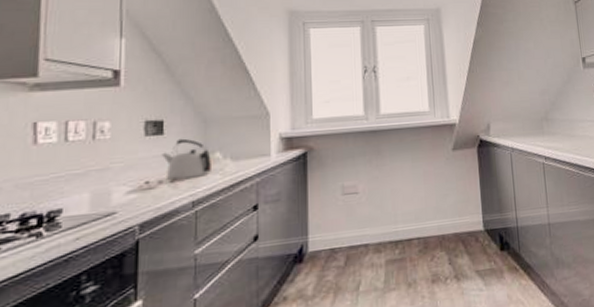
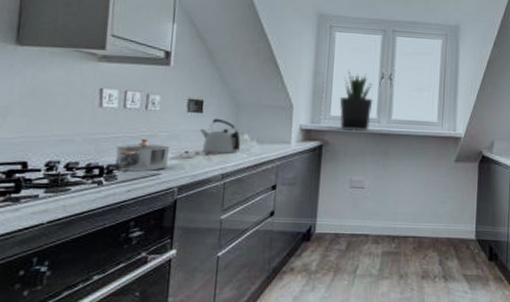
cooking pot: none [57,174,127,217] -> present [114,139,170,172]
planter: none [321,68,359,133] -> present [339,71,373,131]

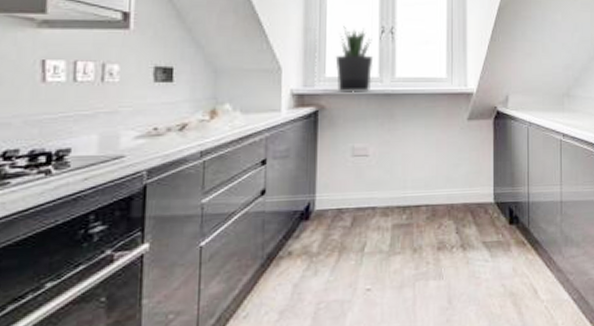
cooking pot: present [114,139,170,172] -> none [66,116,135,156]
kettle: present [199,118,241,156] -> none [170,87,221,131]

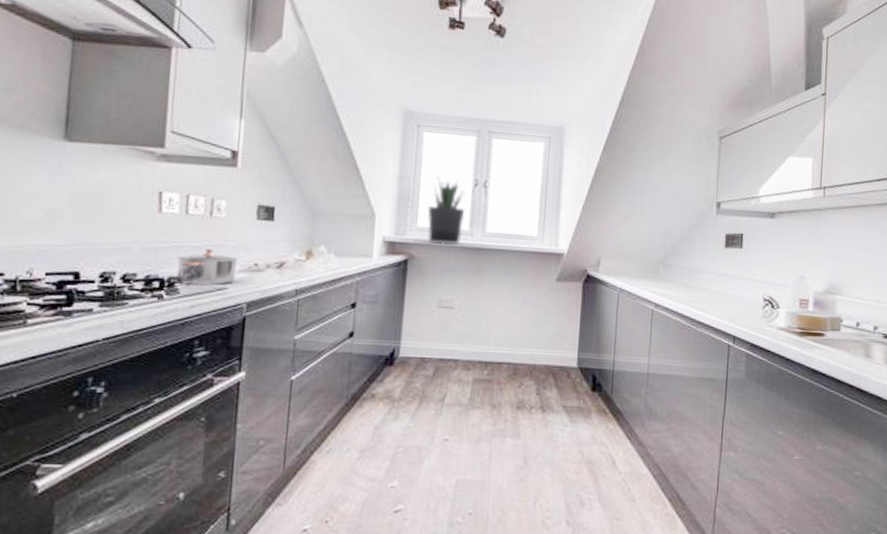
cooking pot: none [66,116,135,156] -> present [176,249,238,286]

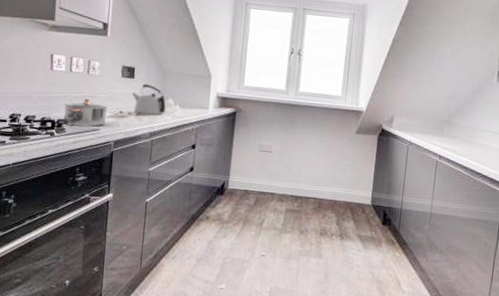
kettle: none [270,227,316,269] -> present [131,83,166,117]
planter: present [427,177,466,245] -> none [252,46,283,101]

